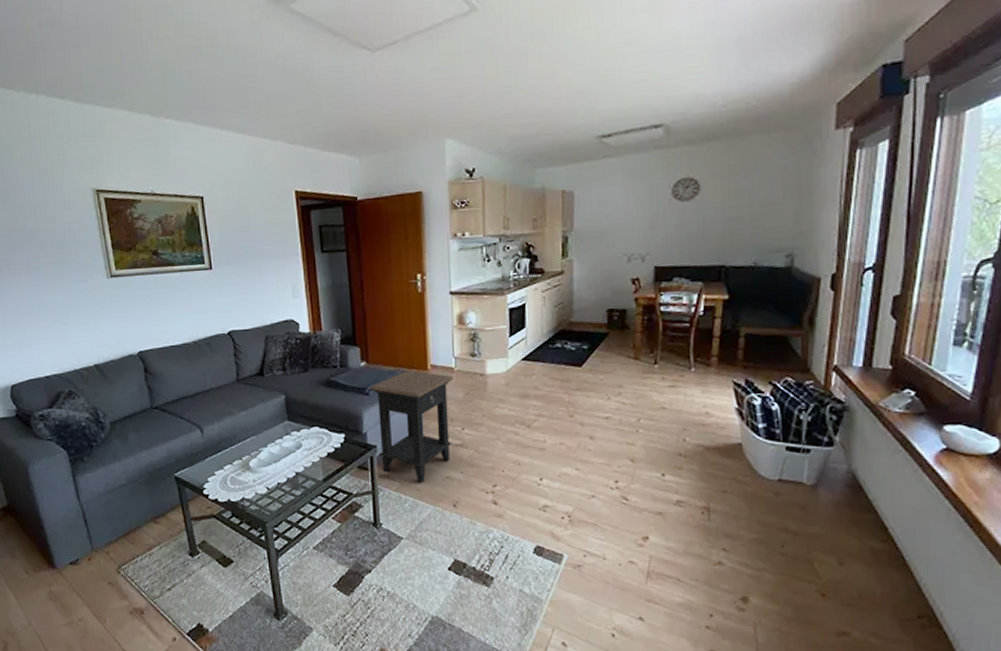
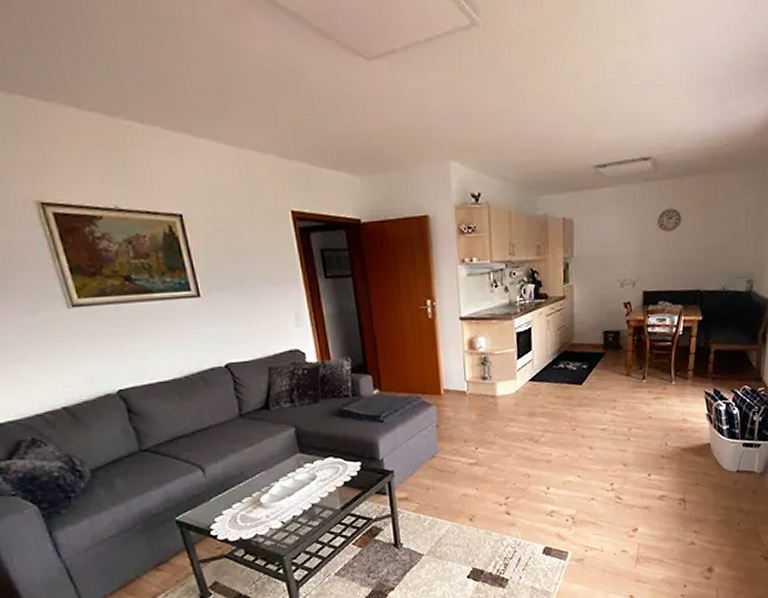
side table: present [369,369,454,482] -> none [383,395,467,502]

